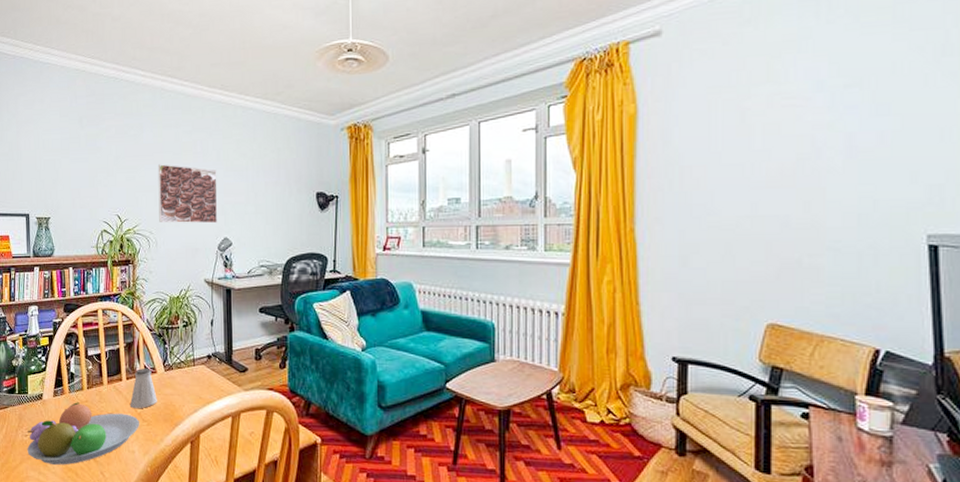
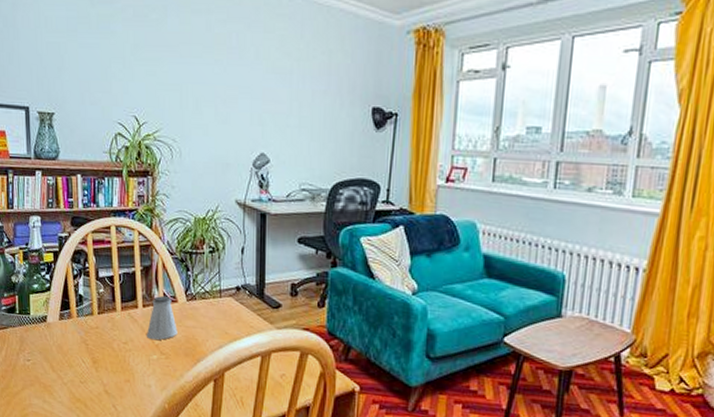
fruit bowl: present [27,402,139,465] -> none [30,328,157,395]
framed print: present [157,164,218,224] -> none [184,58,255,136]

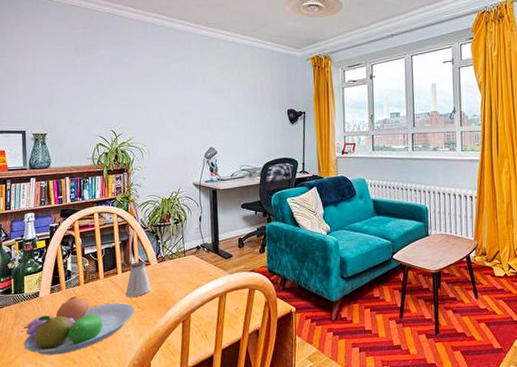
fruit bowl: none [30,328,157,395] -> present [23,296,134,355]

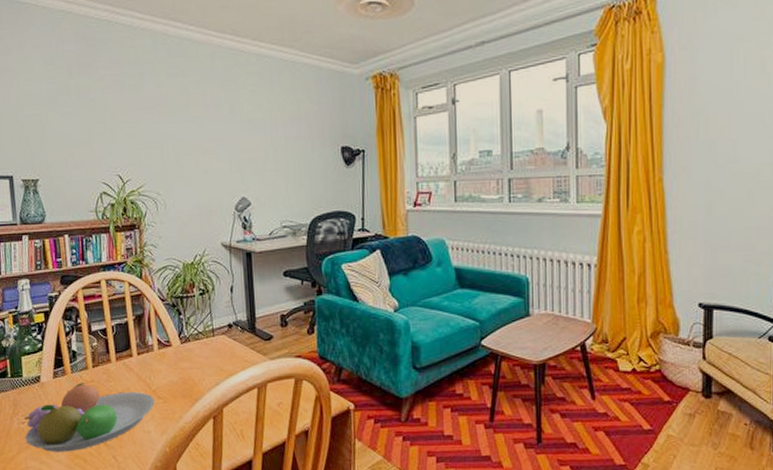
saltshaker: present [125,261,151,297] -> none [142,341,174,385]

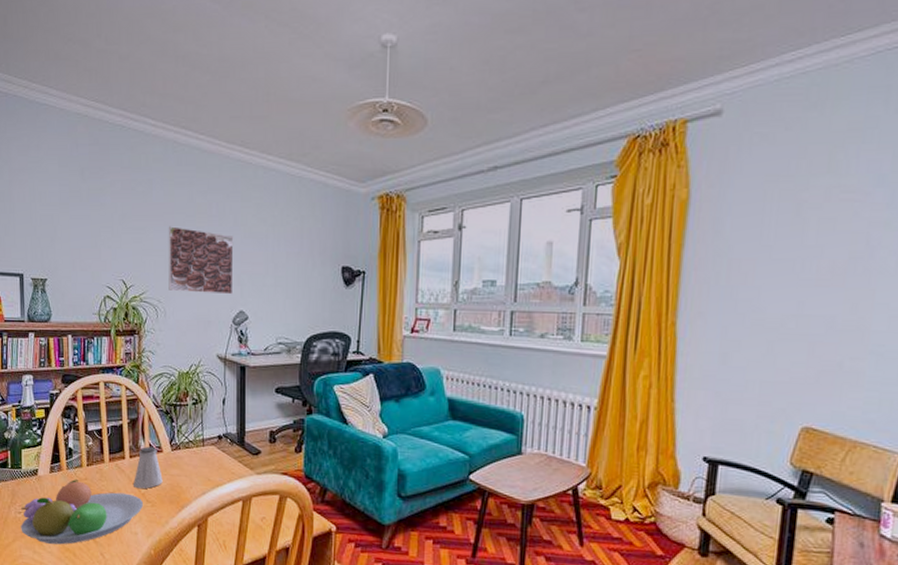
saltshaker: none [142,341,174,385] -> present [132,446,163,489]
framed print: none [163,117,234,183] -> present [168,226,234,295]

